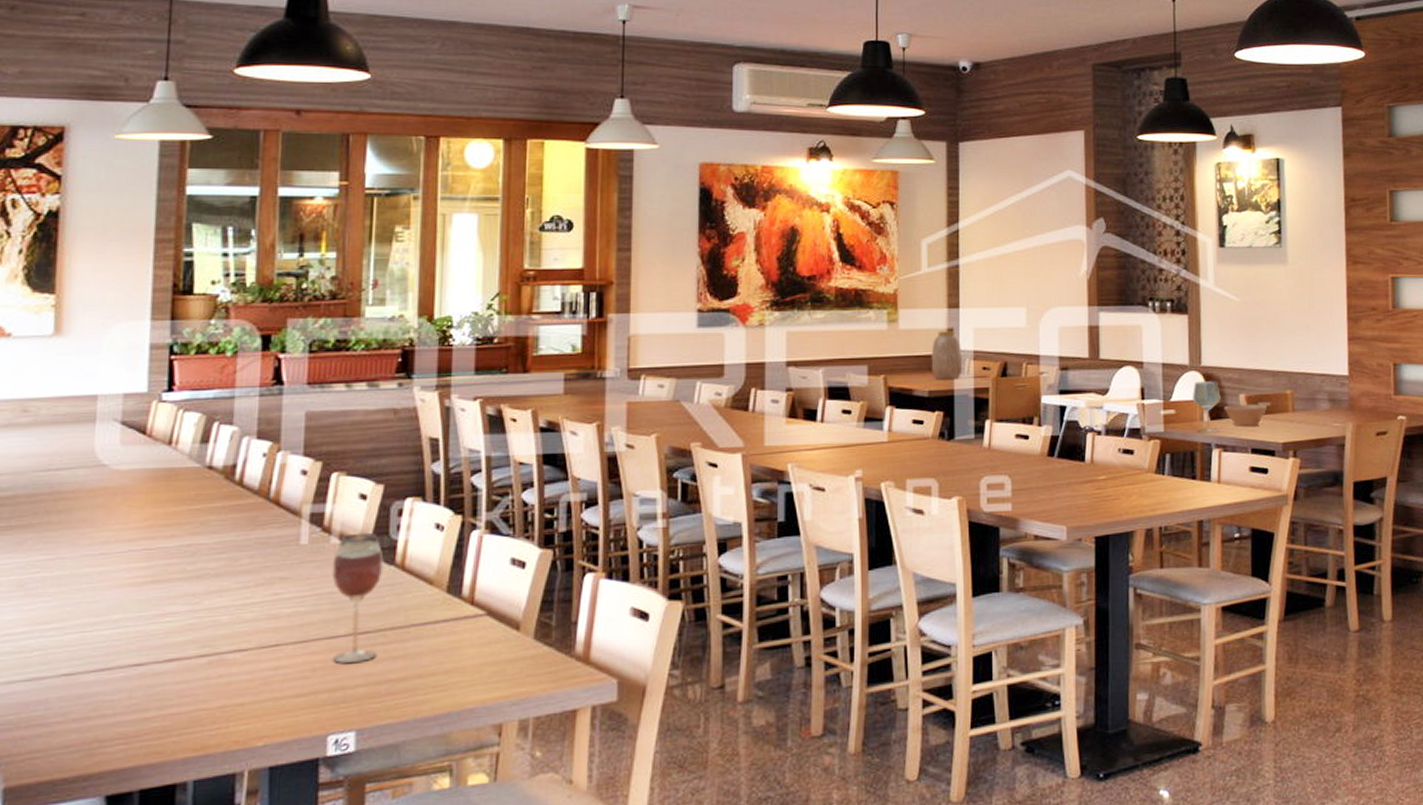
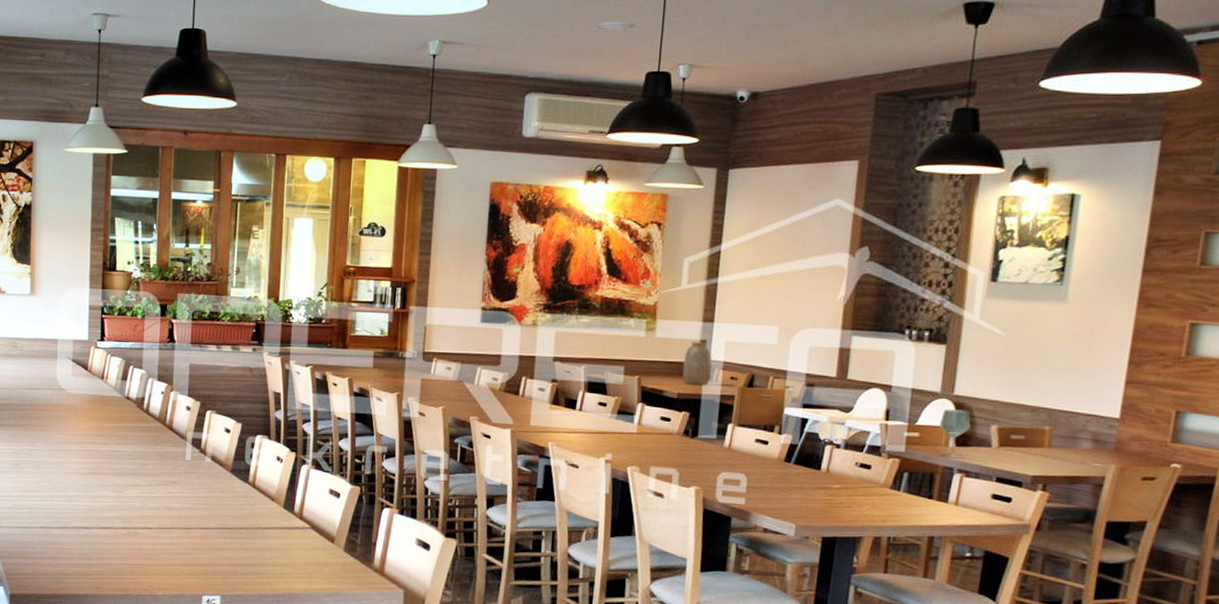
wineglass: present [332,532,384,663] -> none [206,456,241,549]
cup: present [1224,404,1268,428] -> none [972,434,1021,458]

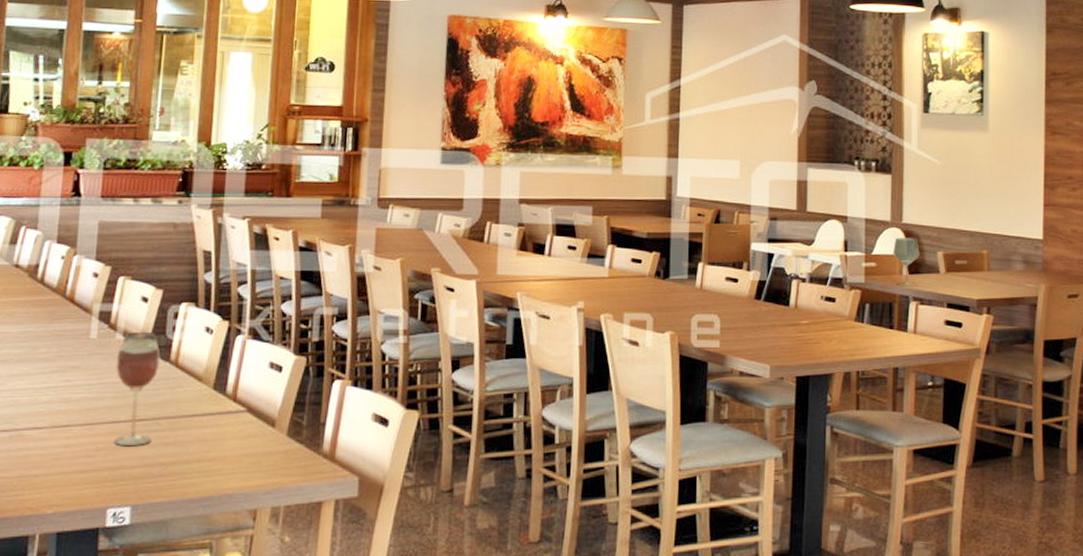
wineglass: none [206,456,241,549] -> present [114,331,161,445]
vase: present [682,342,713,386] -> none [650,178,680,224]

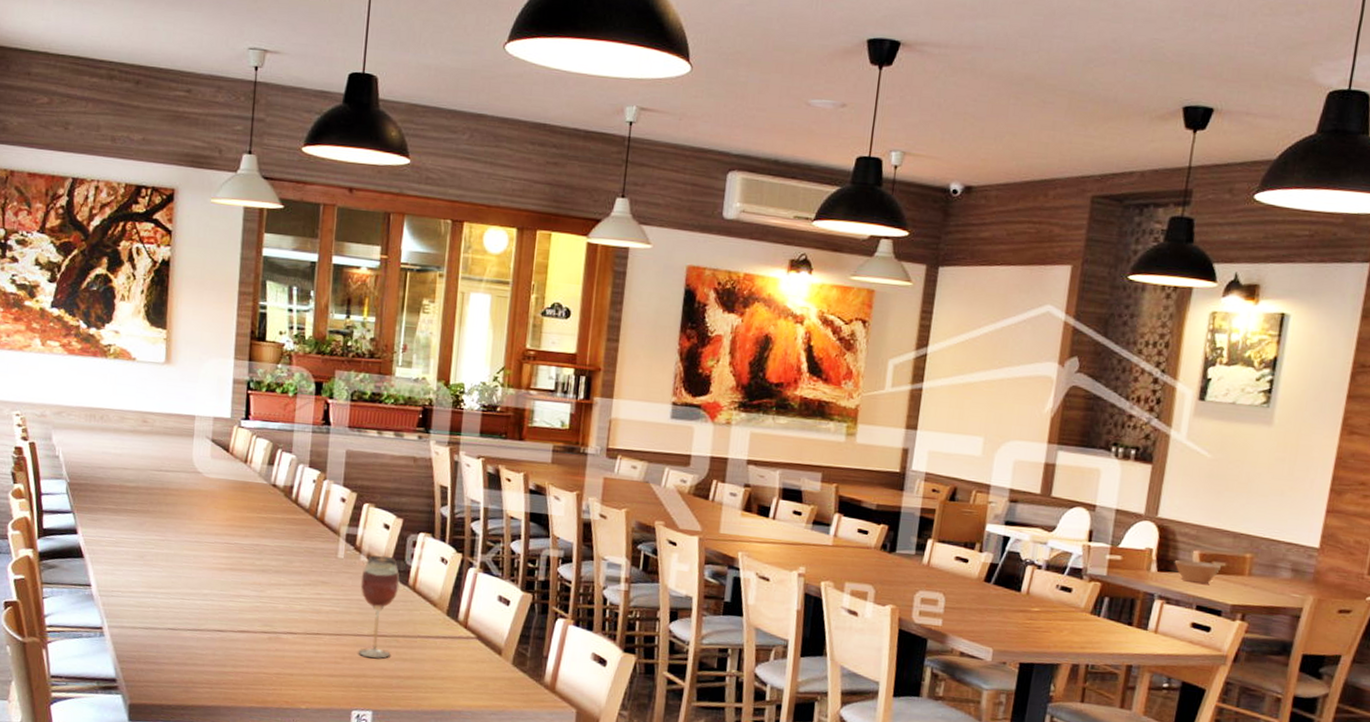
wine glass: present [893,237,920,288] -> none [1142,532,1173,586]
cup: none [922,261,964,283] -> present [1174,559,1222,585]

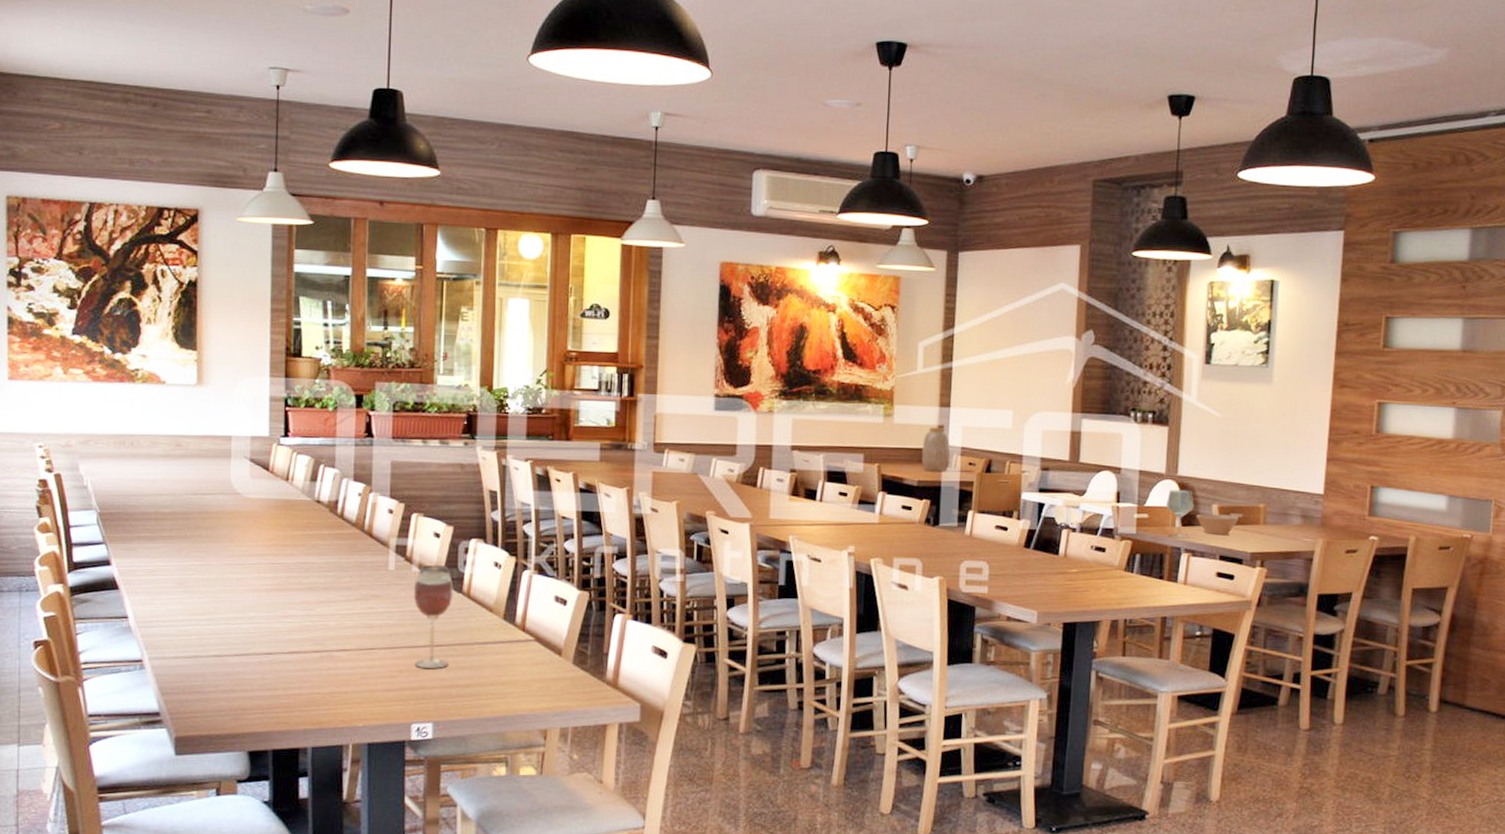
vase: none [881,449,914,498] -> present [921,427,951,472]
wine glass: none [1142,532,1173,586] -> present [1166,490,1194,539]

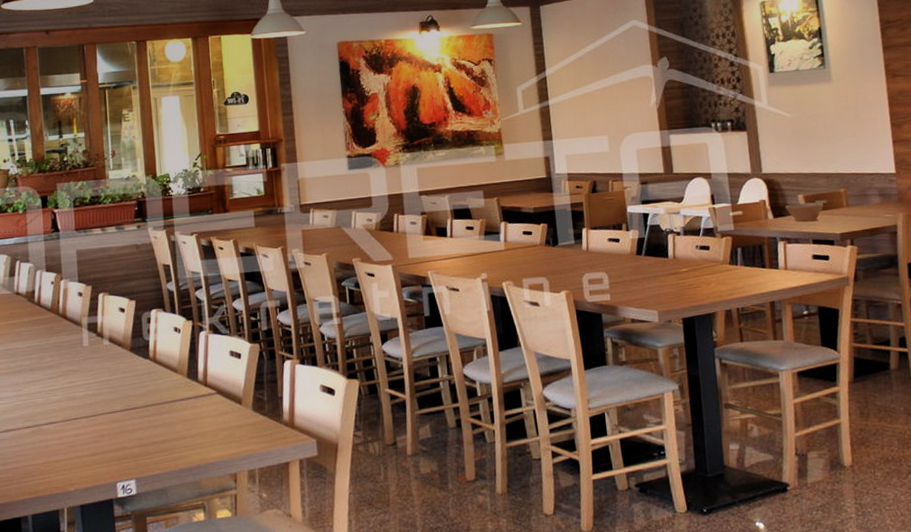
wineglass: present [413,564,454,668] -> none [106,336,144,431]
vase: present [921,427,951,472] -> none [533,158,560,199]
wine glass: present [1166,490,1194,539] -> none [756,185,783,230]

